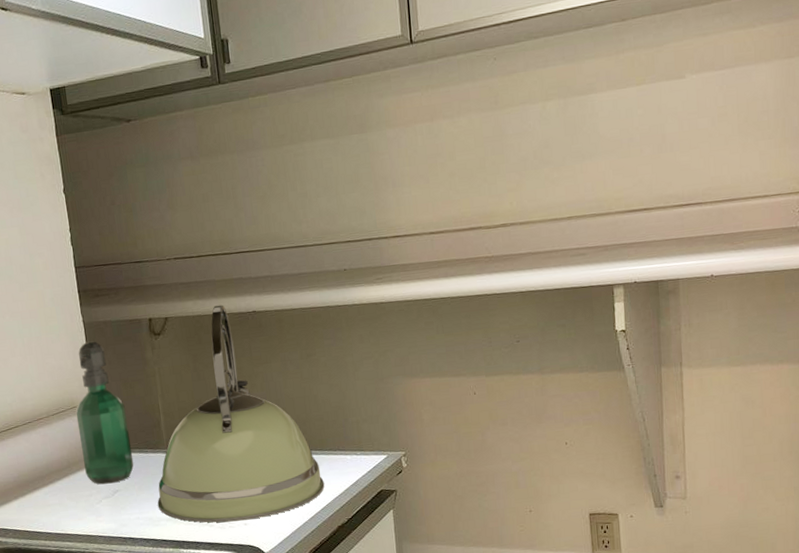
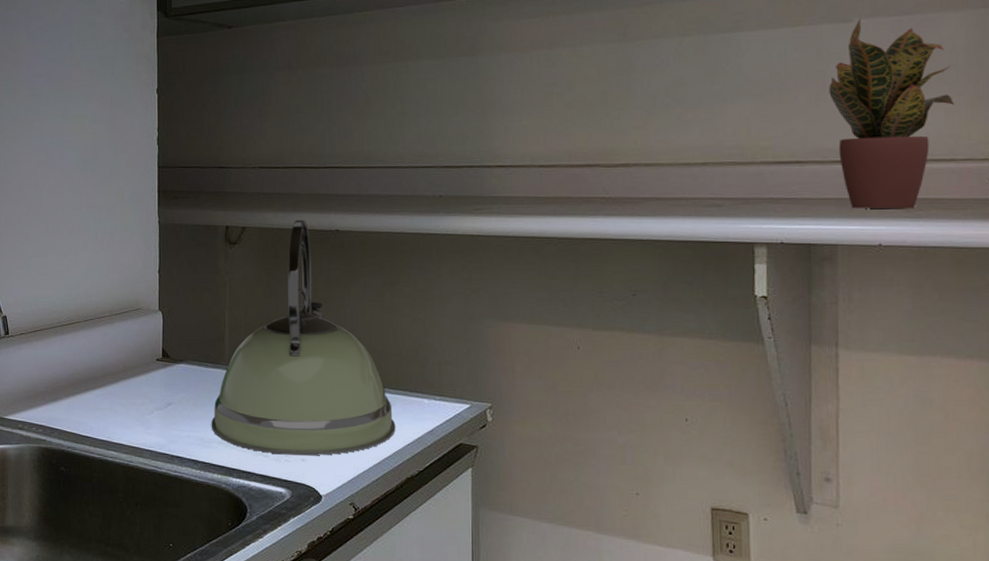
soap dispenser: present [75,341,134,484] -> none [139,243,192,395]
potted plant: none [668,75,766,246] -> present [829,19,954,209]

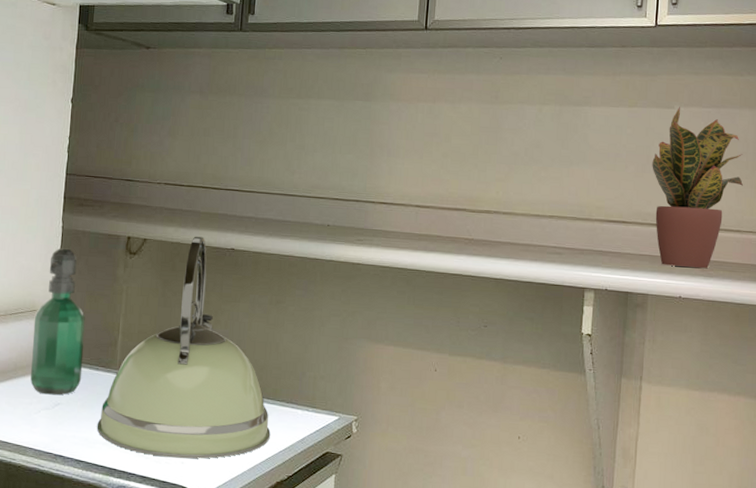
soap dispenser: none [139,243,192,395] -> present [30,248,85,395]

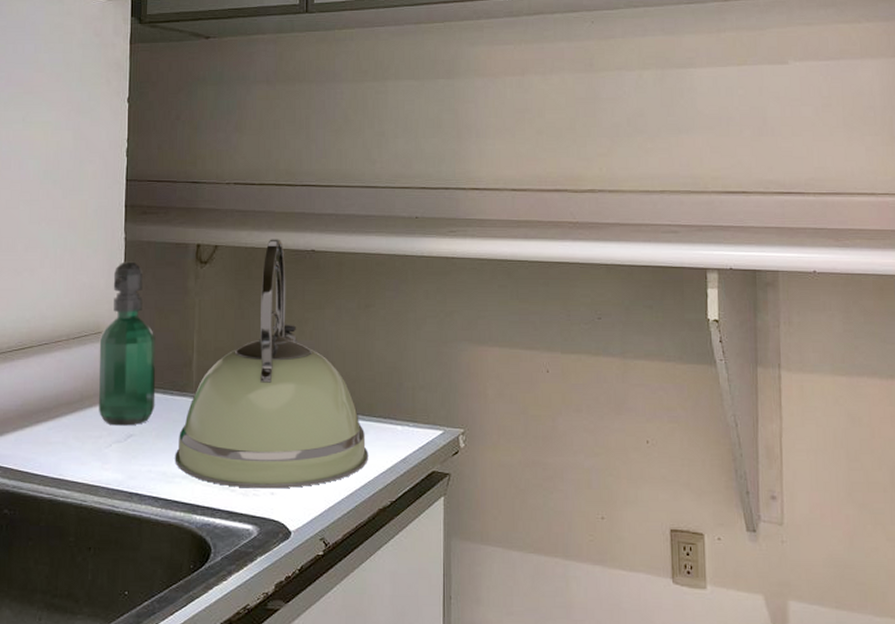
potted plant: present [652,107,743,269] -> none [769,61,873,238]

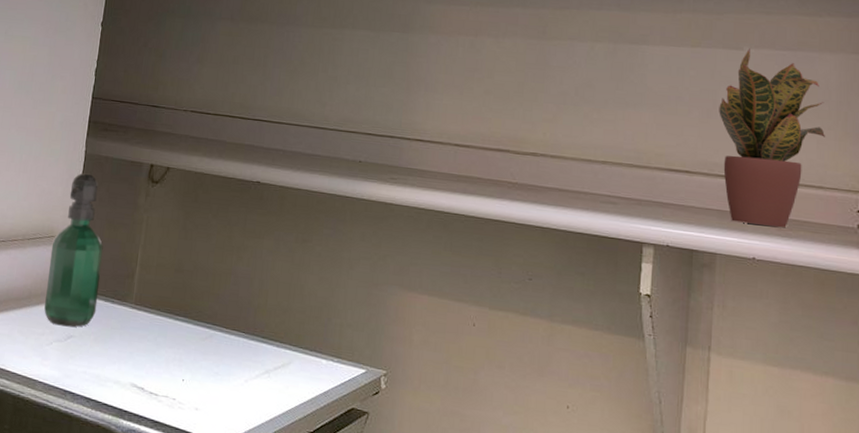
kettle: present [175,239,368,489] -> none [109,167,292,407]
potted plant: none [769,61,873,238] -> present [719,48,825,228]

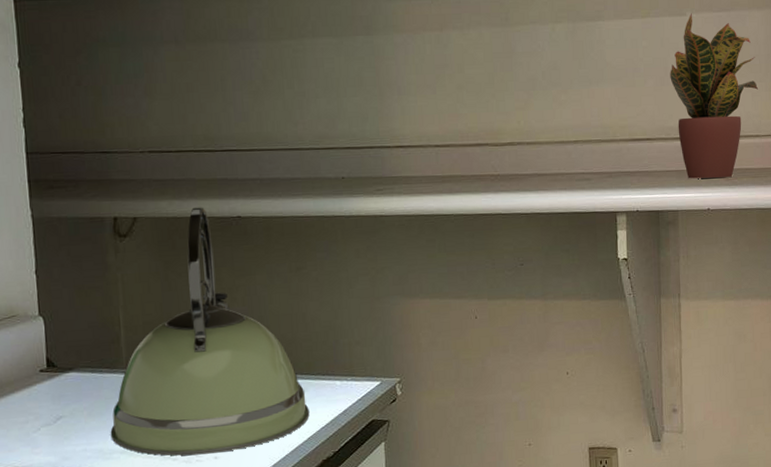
soap dispenser: present [44,173,104,327] -> none [14,239,84,409]
kettle: none [109,167,292,407] -> present [110,207,310,456]

